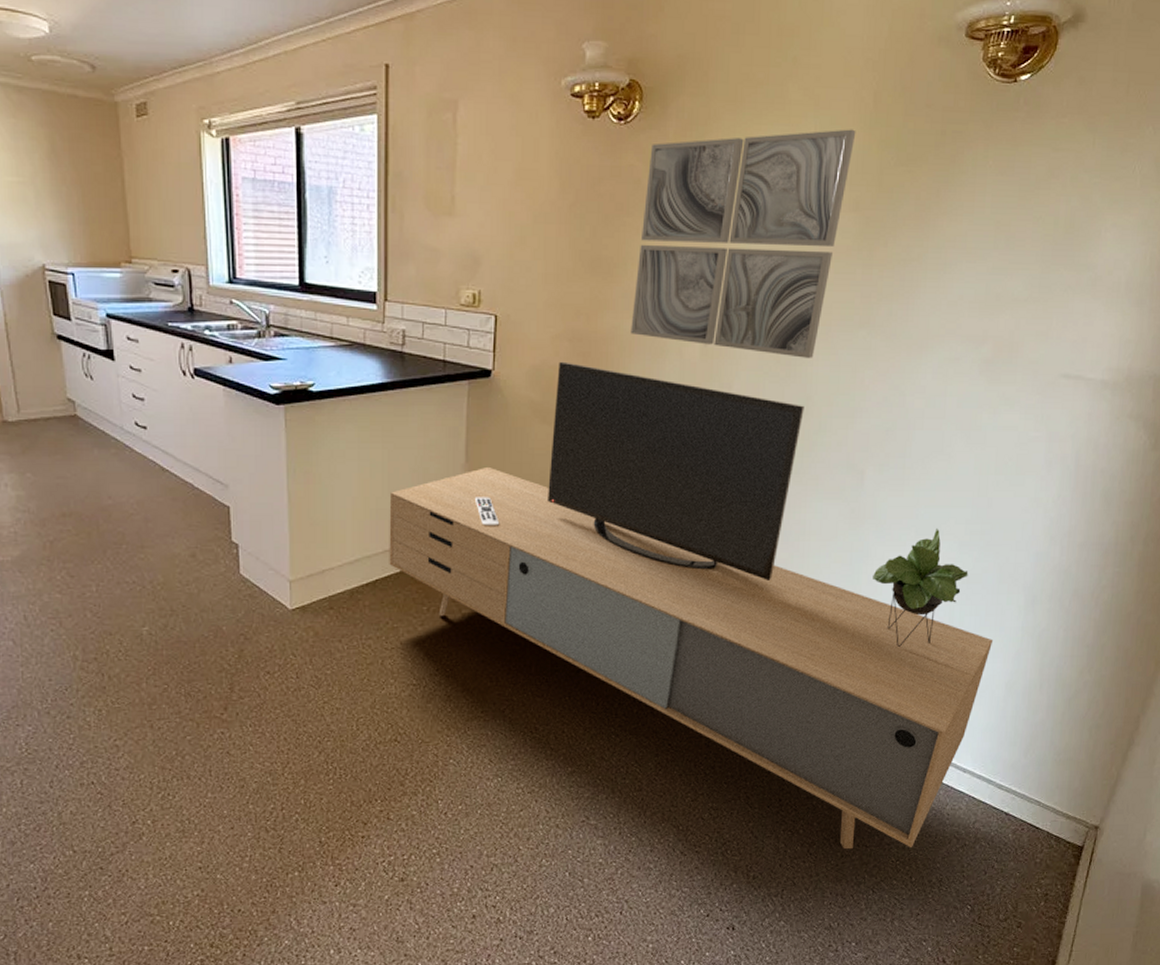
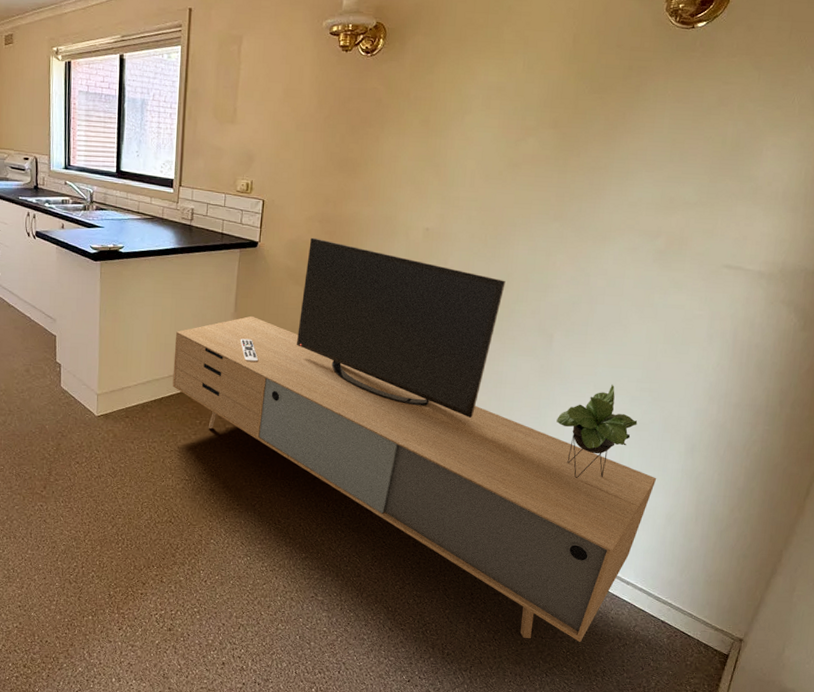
wall art: present [630,129,856,358] -> none [368,63,558,243]

